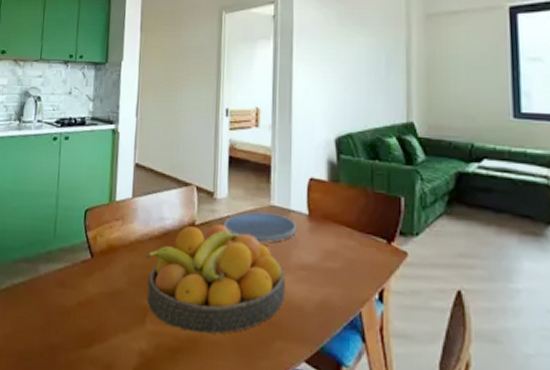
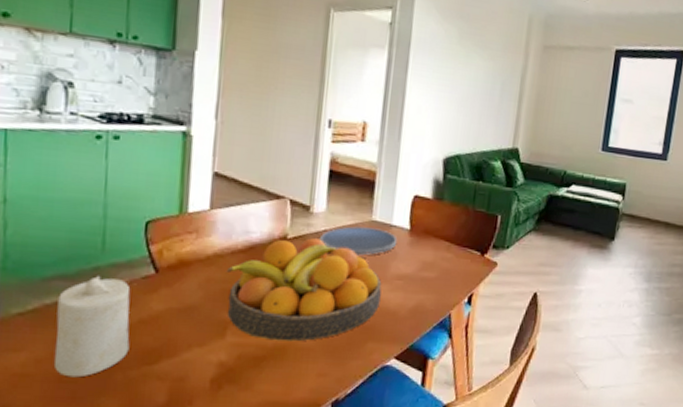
candle: none [17,258,73,356] -> present [54,275,131,378]

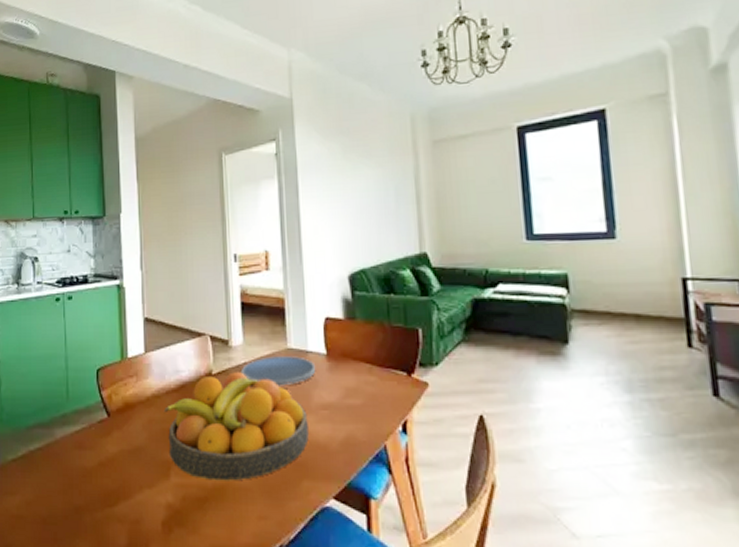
candle: present [54,275,131,378] -> none [39,421,94,519]

